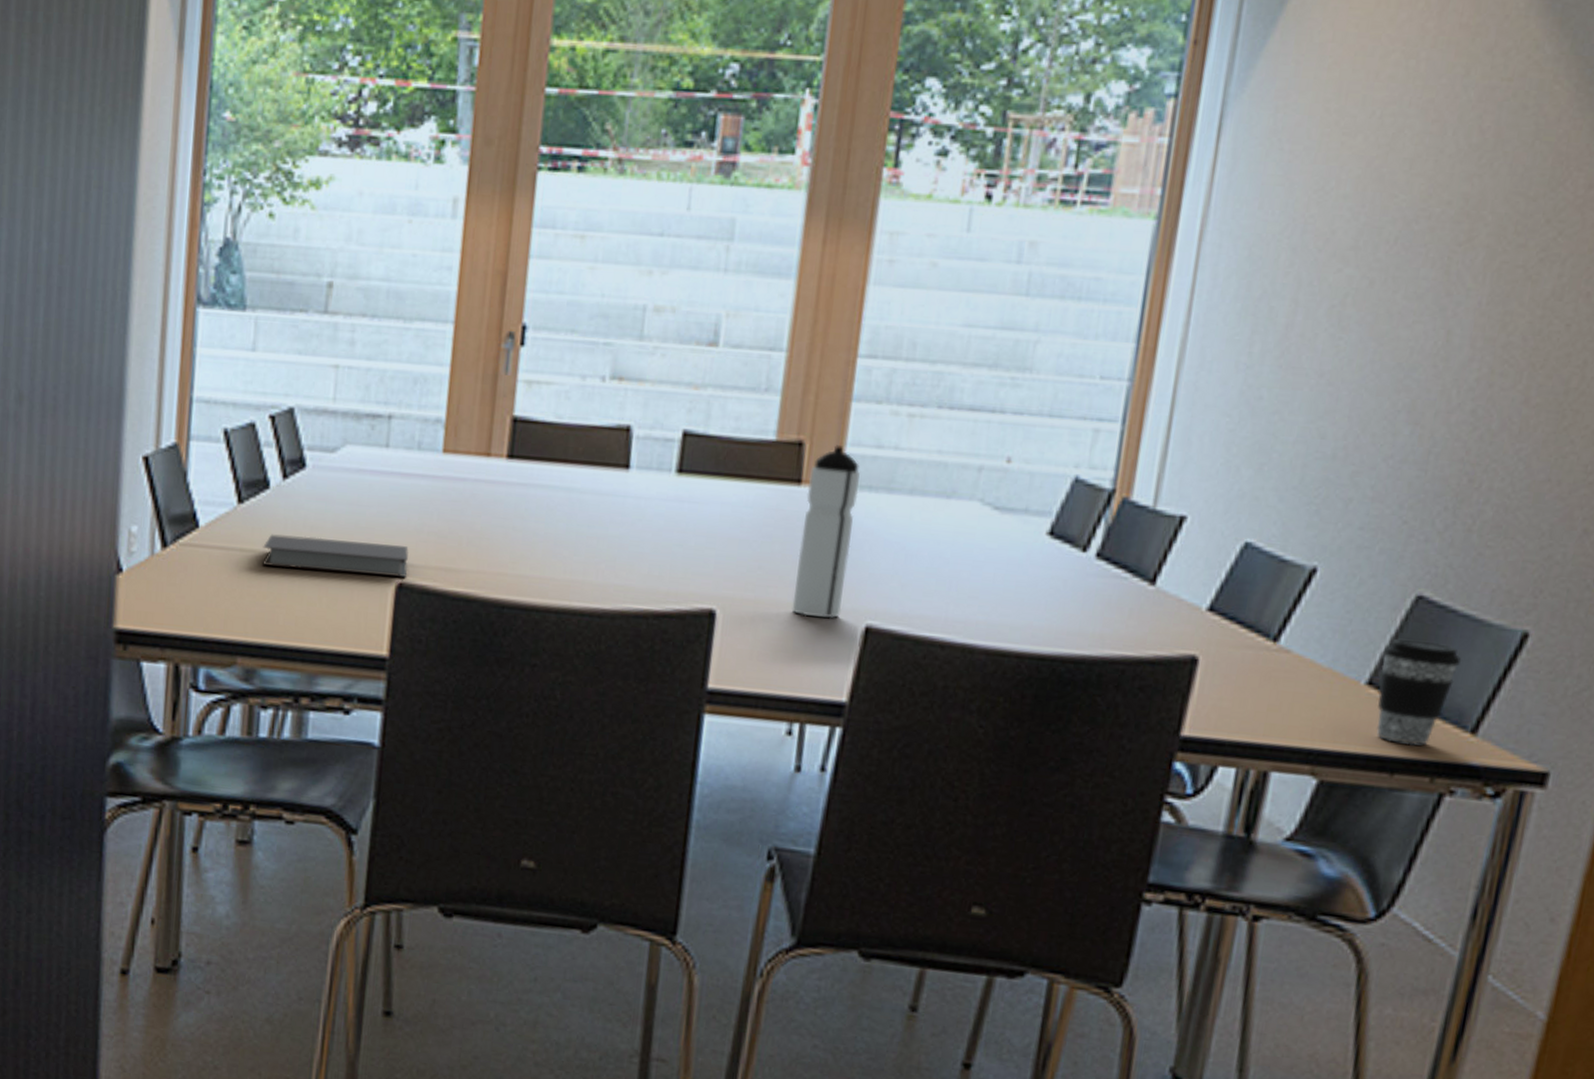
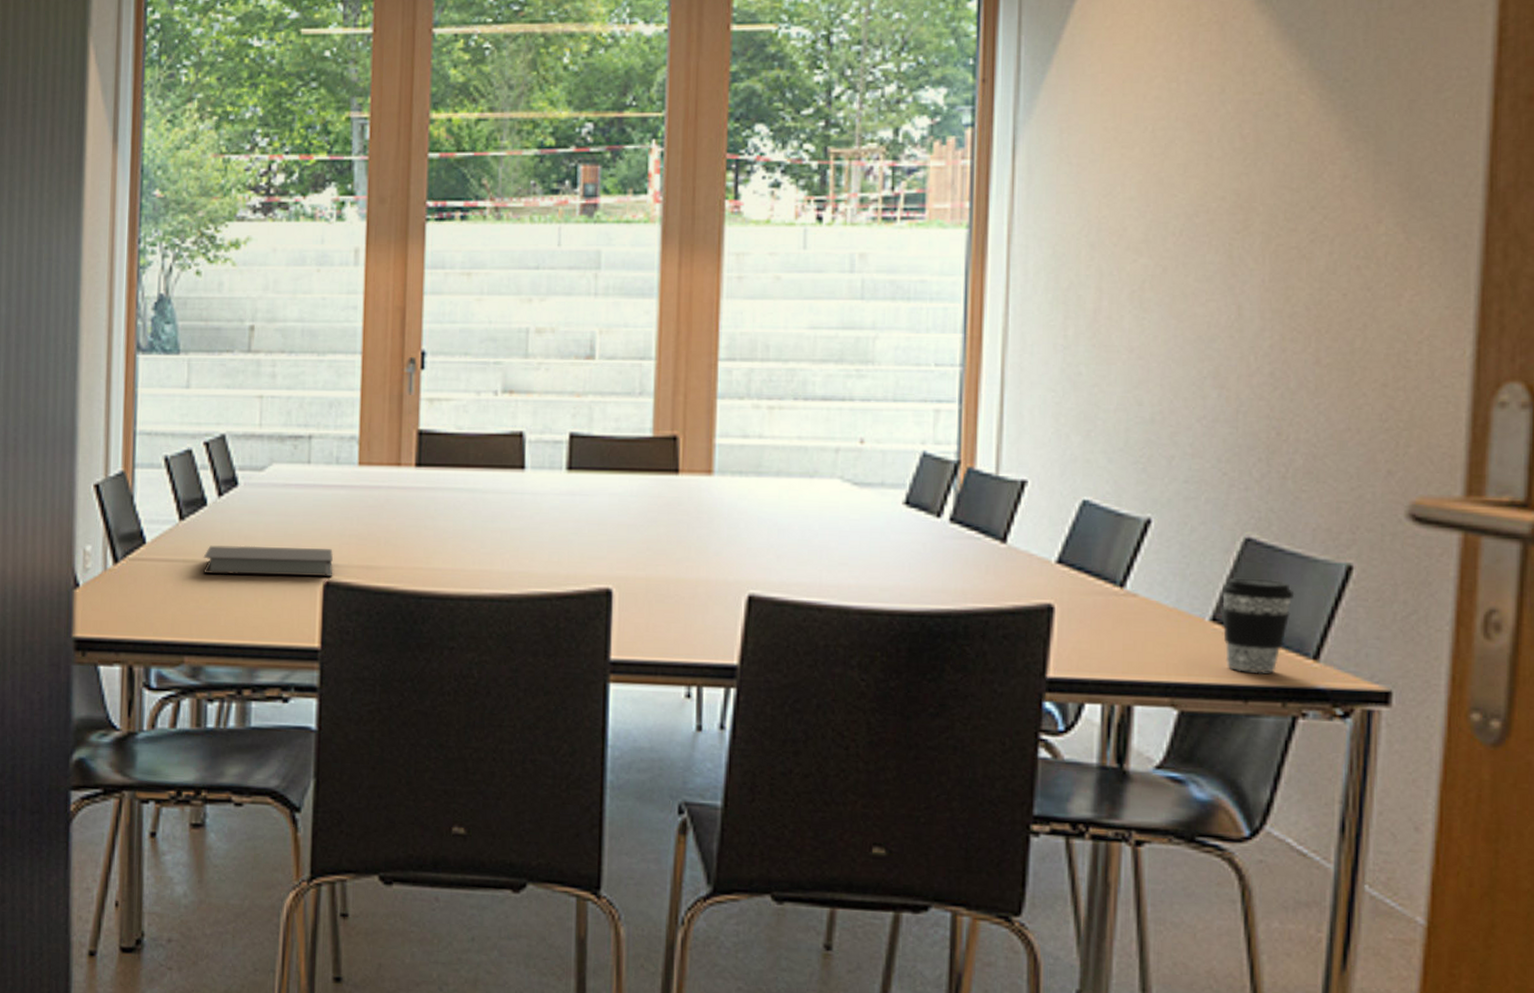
water bottle: present [791,445,860,619] -> none [680,437,731,591]

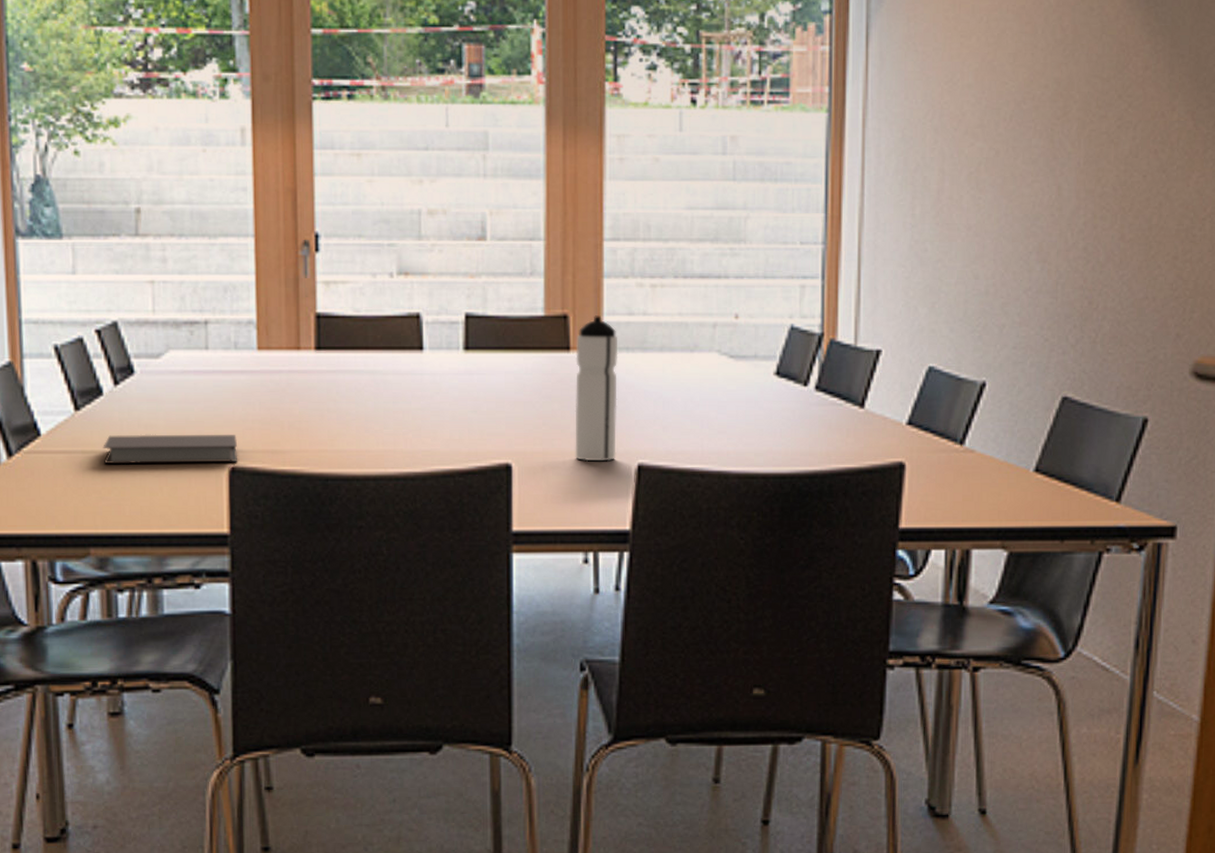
water bottle: none [680,437,731,591] -> present [575,315,618,462]
coffee cup: present [1221,577,1295,674] -> none [1043,432,1102,517]

